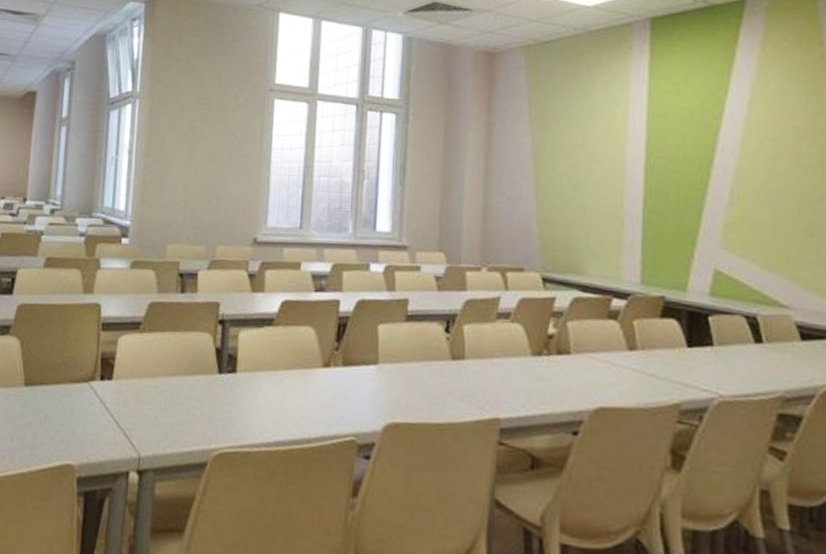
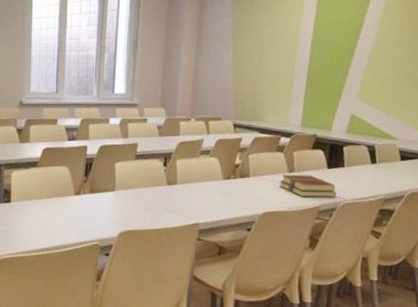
books: none [616,352,706,391] -> present [279,174,337,198]

